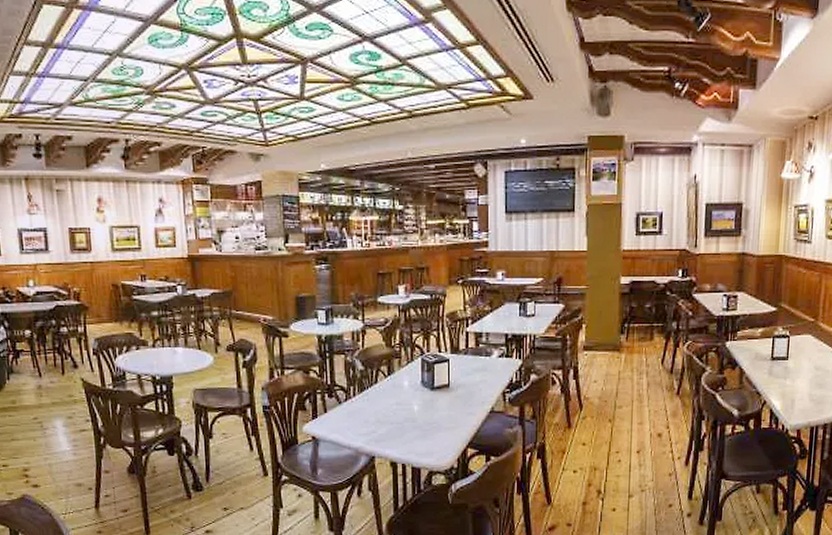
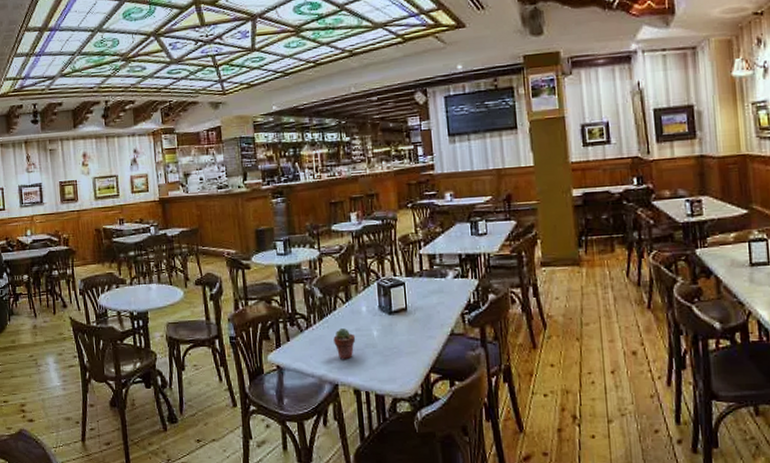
potted succulent: none [373,402,396,433] -> present [333,328,356,360]

